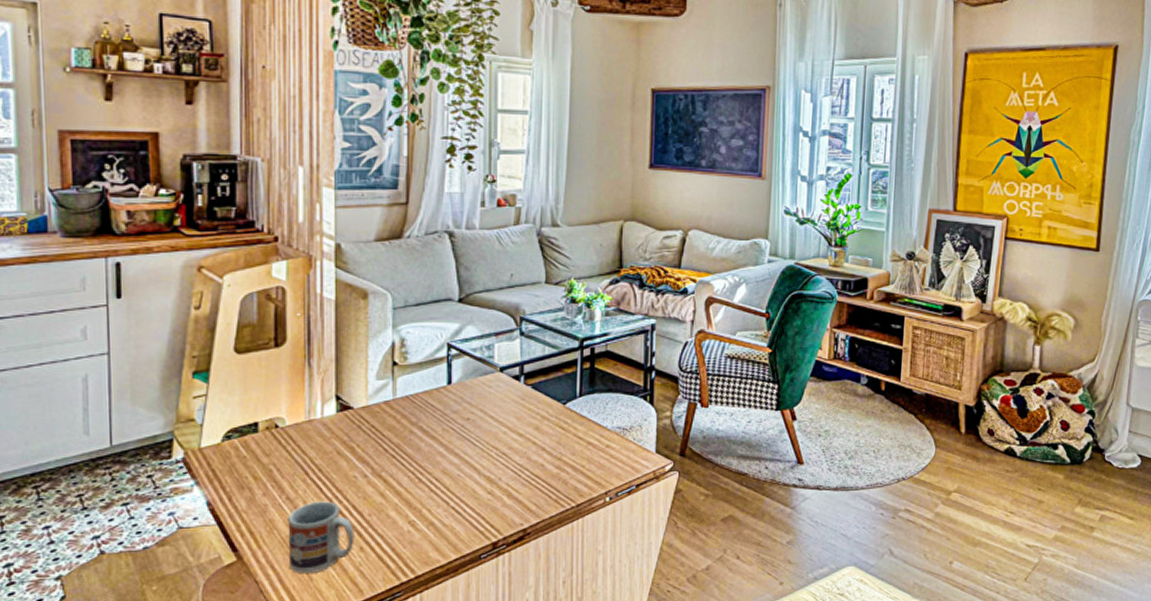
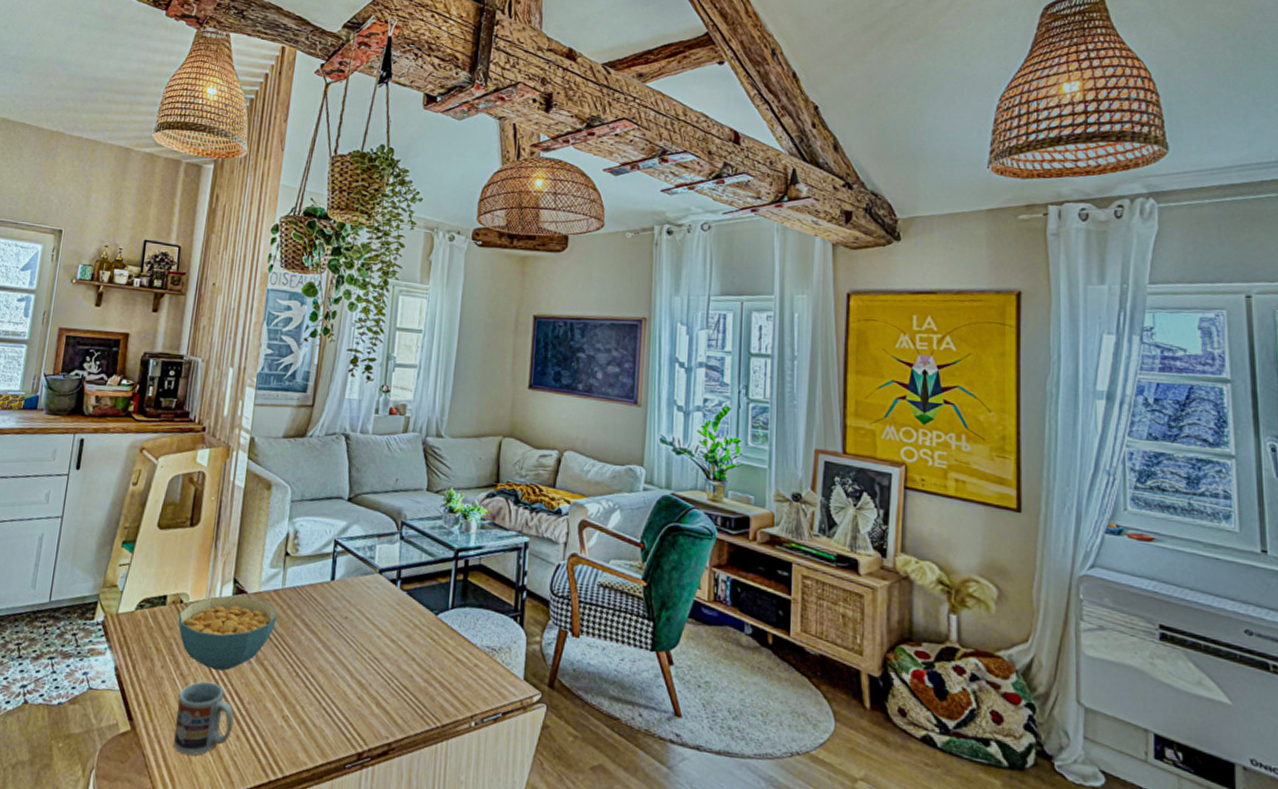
cereal bowl: none [275,412,391,489] -> present [178,595,277,671]

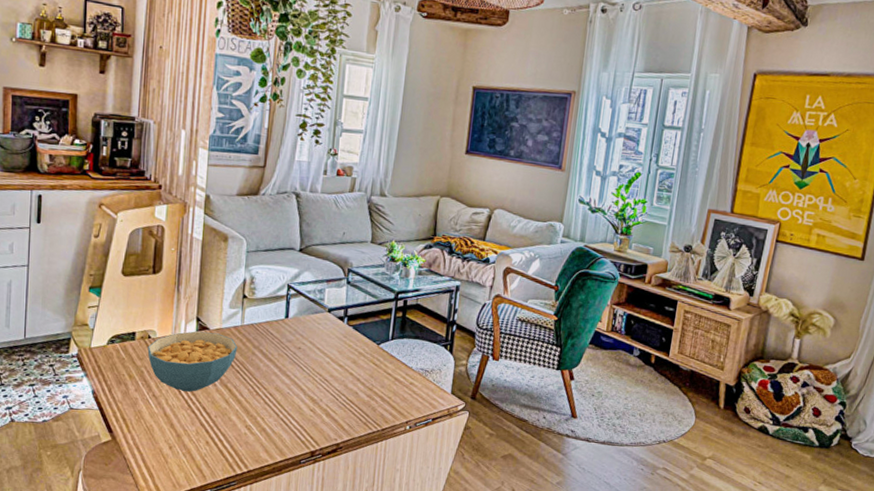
cup: present [173,681,234,756] -> none [150,400,203,458]

